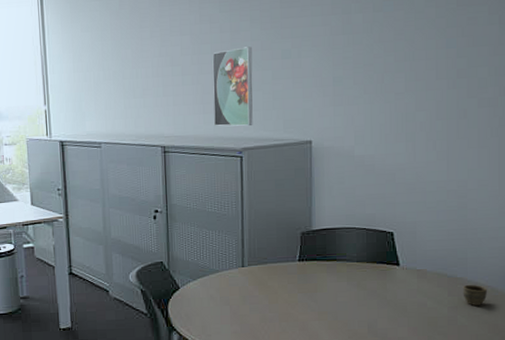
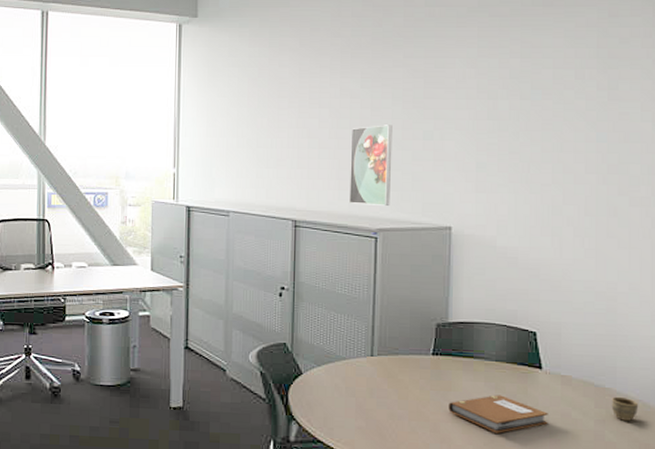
notebook: none [315,292,406,327] -> present [449,395,548,433]

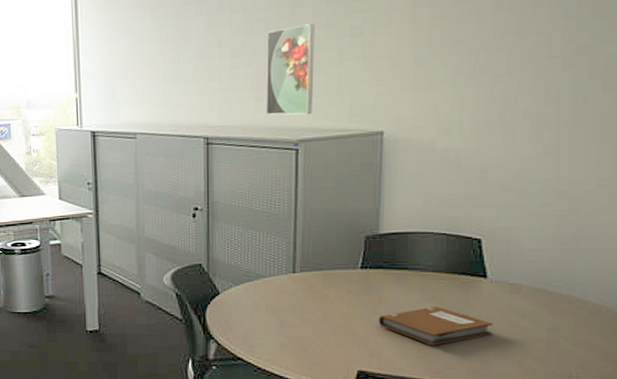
cup: present [611,396,639,421] -> none [567,303,602,328]

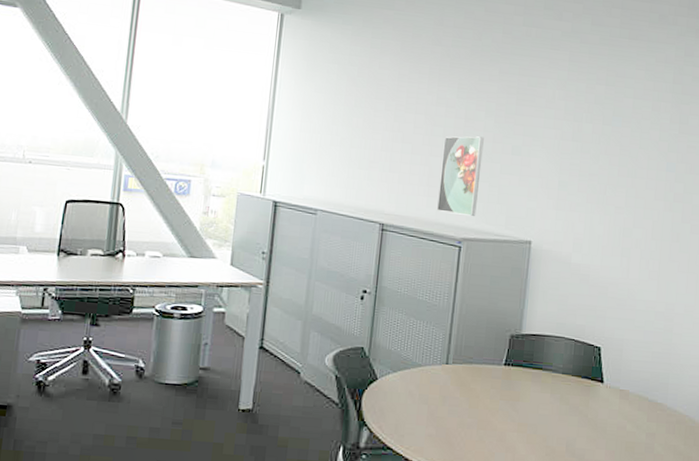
notebook: present [379,306,493,346] -> none [515,406,606,444]

